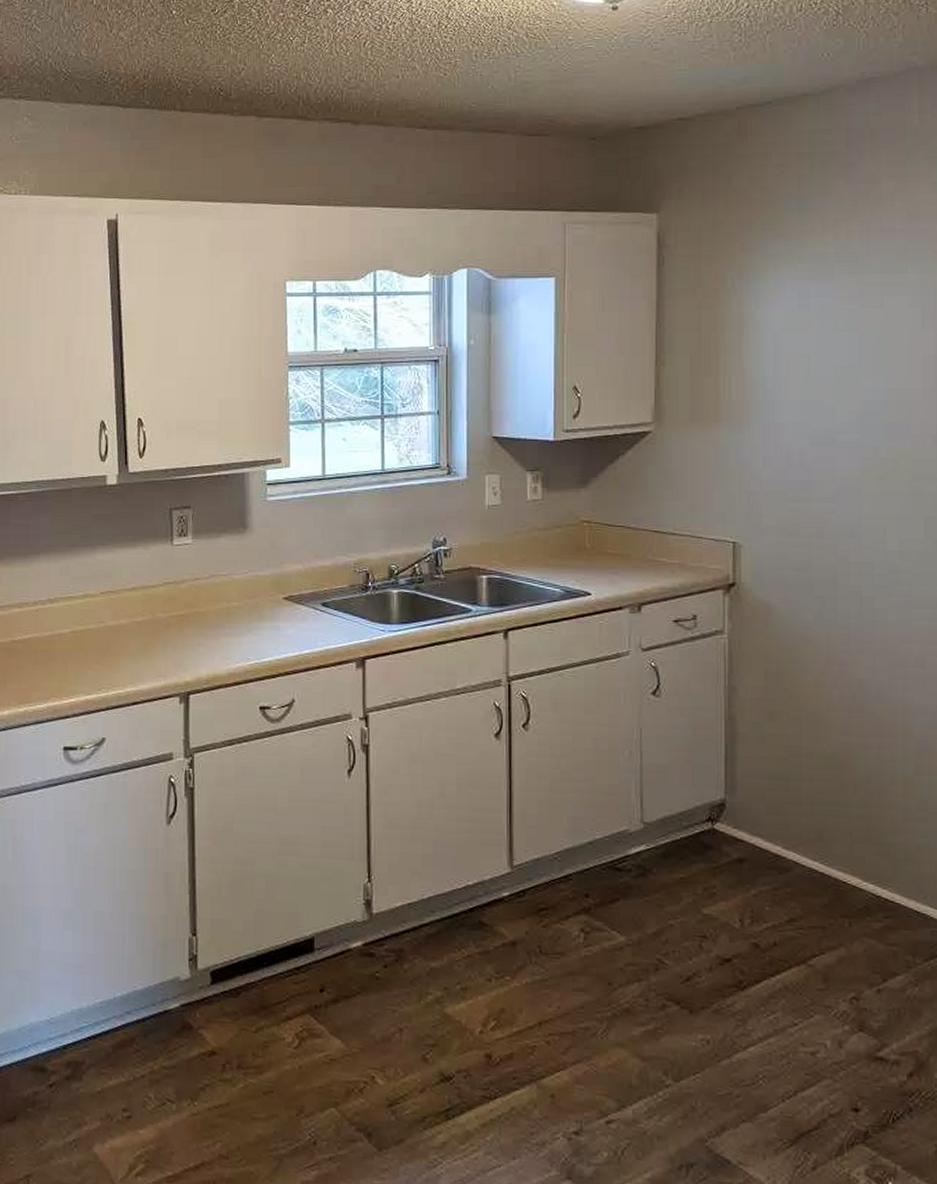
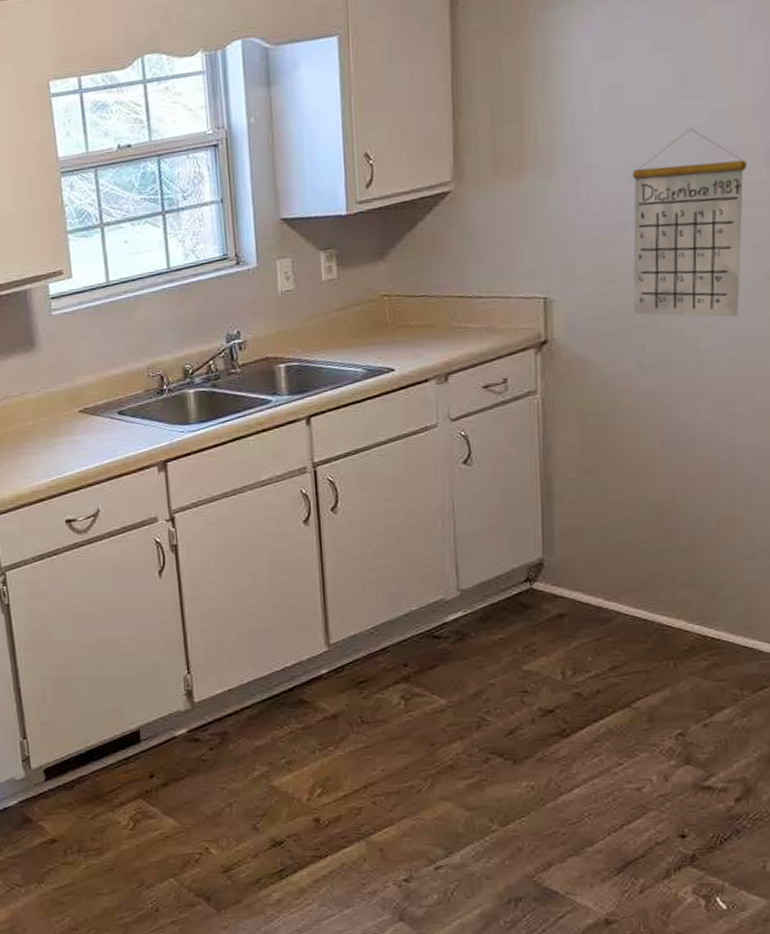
calendar: none [815,403,919,582] -> present [632,128,747,317]

